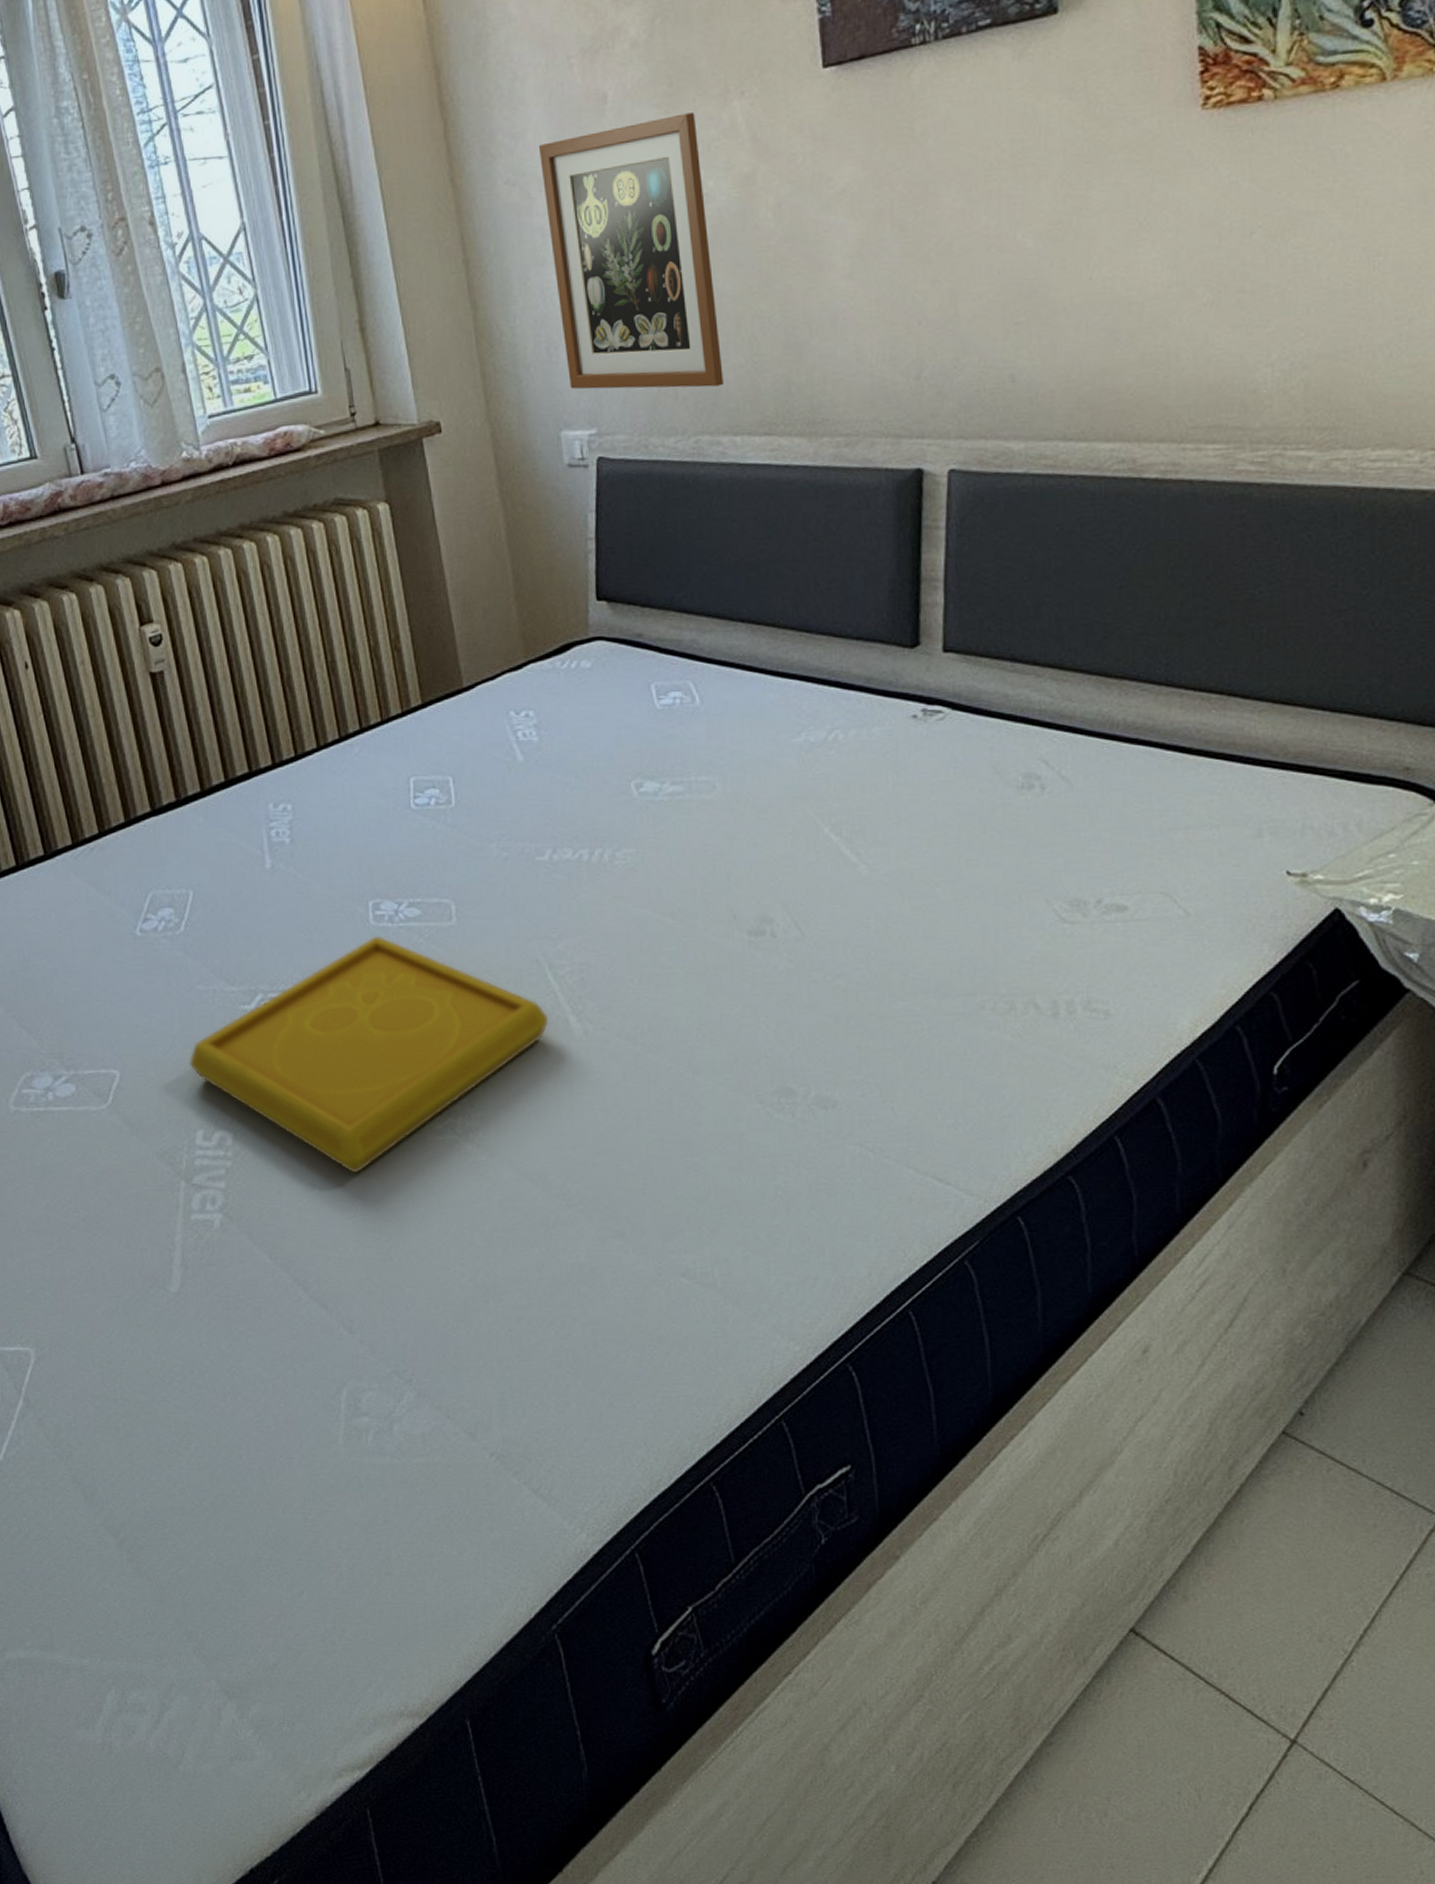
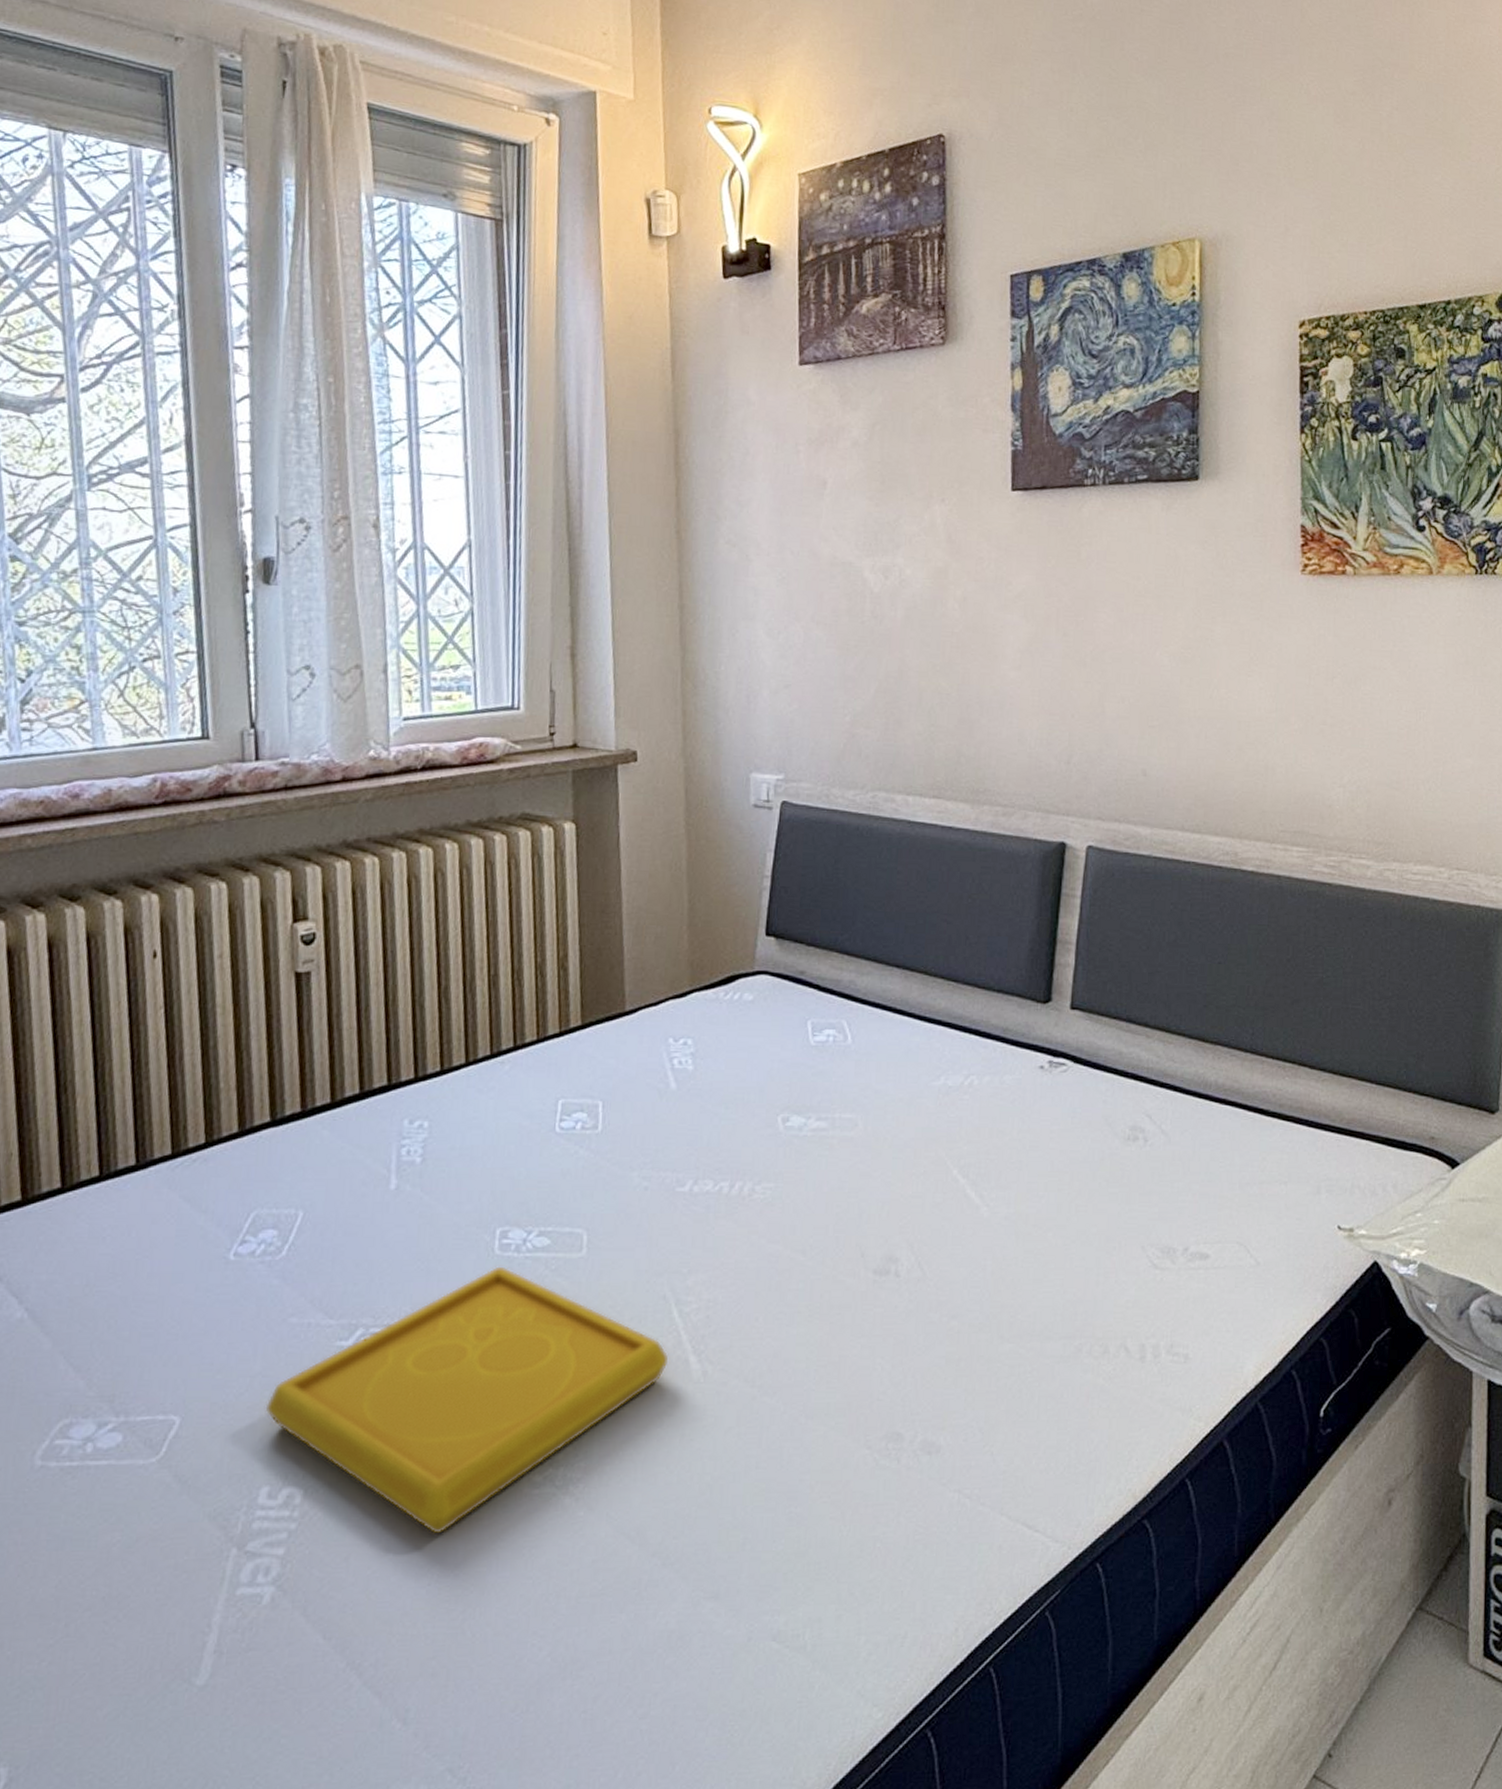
wall art: present [538,112,724,389] -> none [760,508,903,750]

